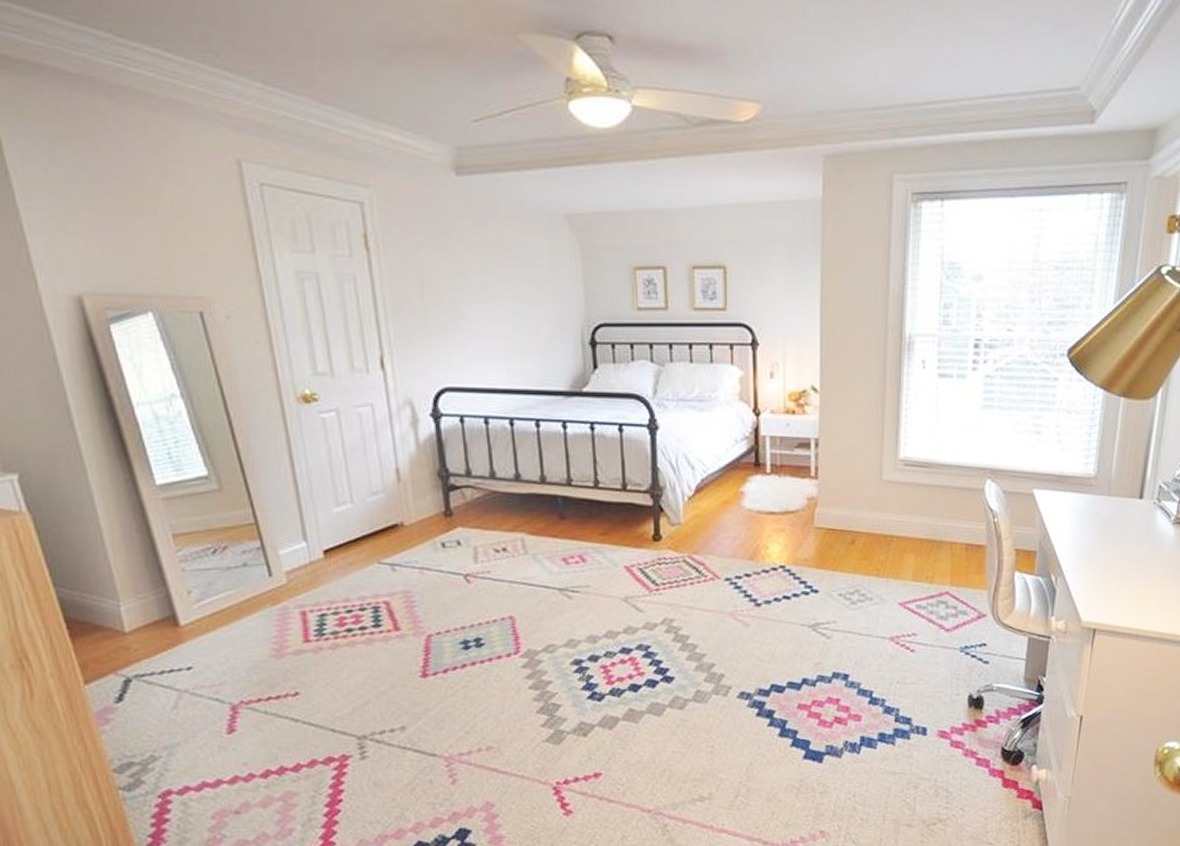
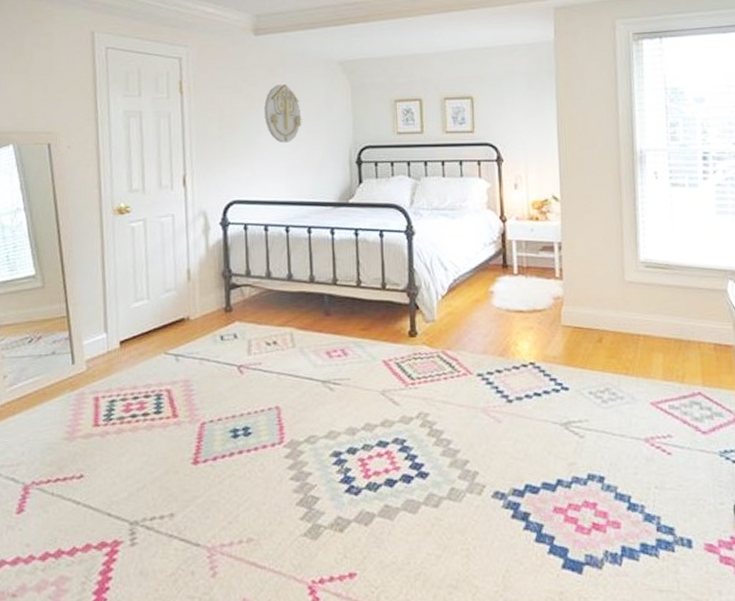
wall decoration: none [474,243,523,317] -> present [264,84,303,143]

